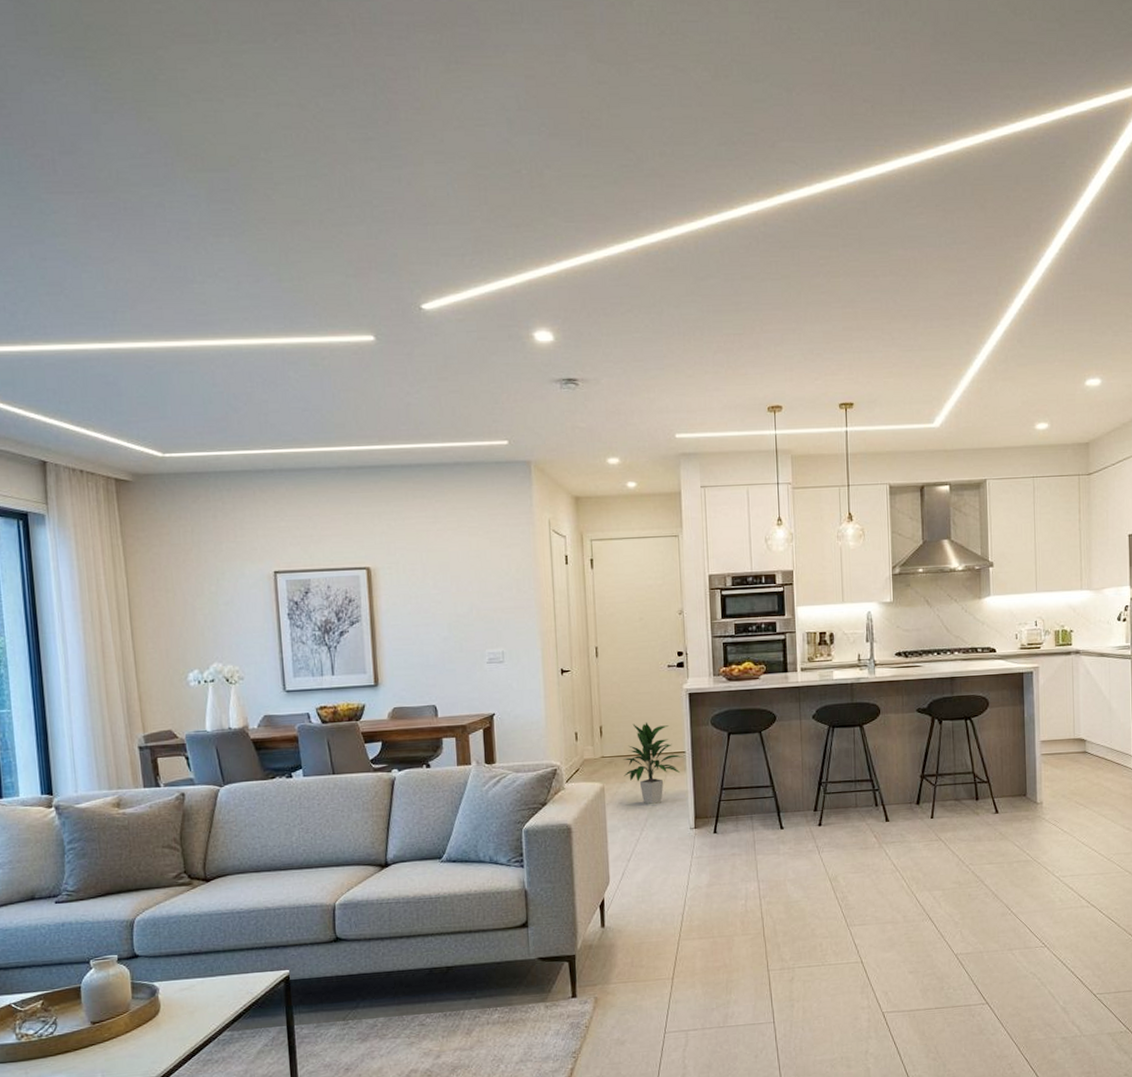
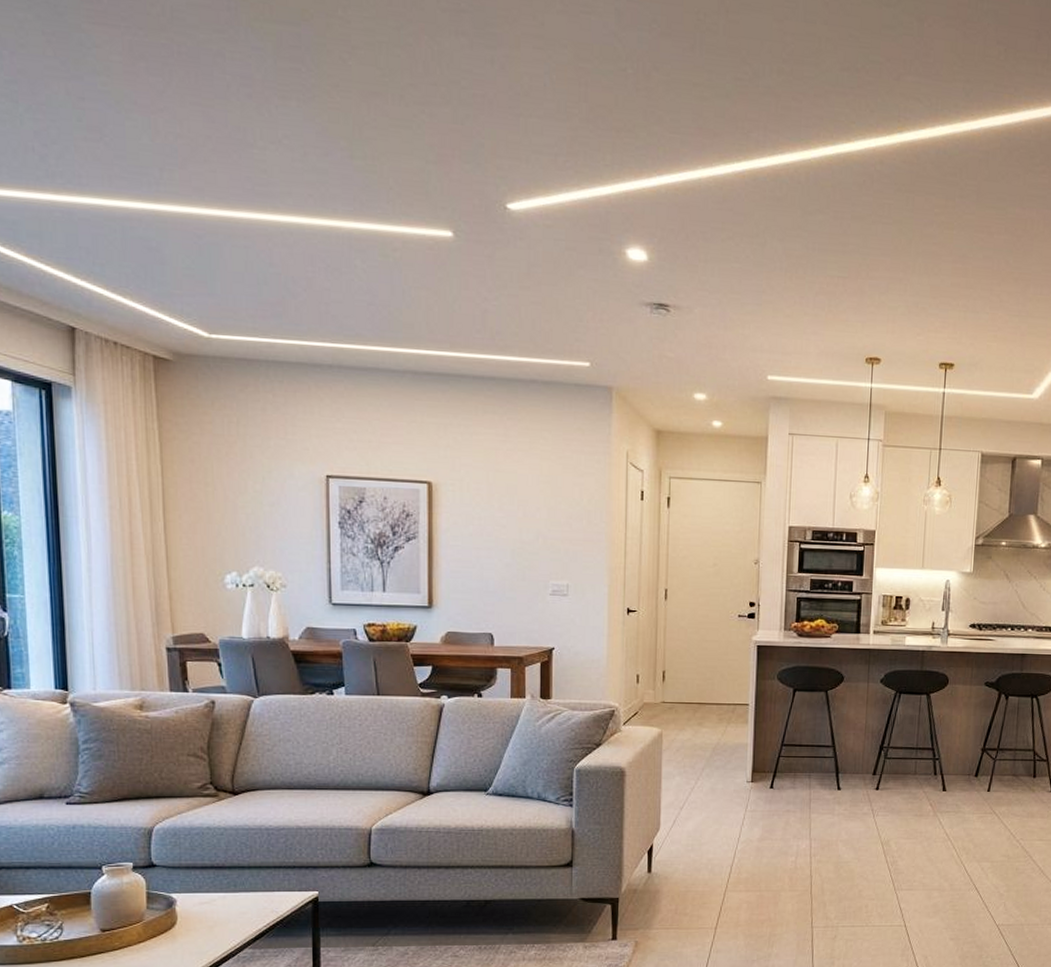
indoor plant: present [623,722,684,805] -> none [683,670,747,755]

